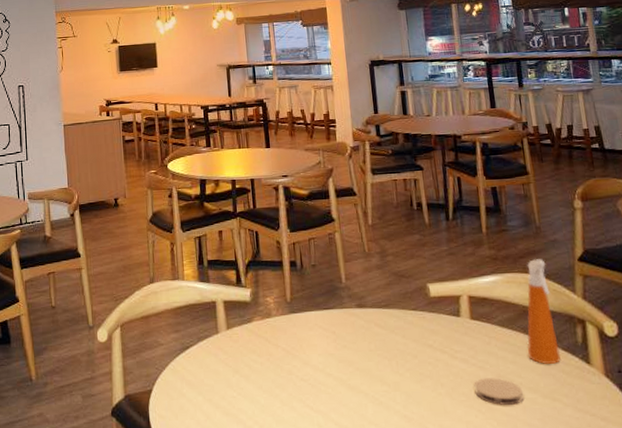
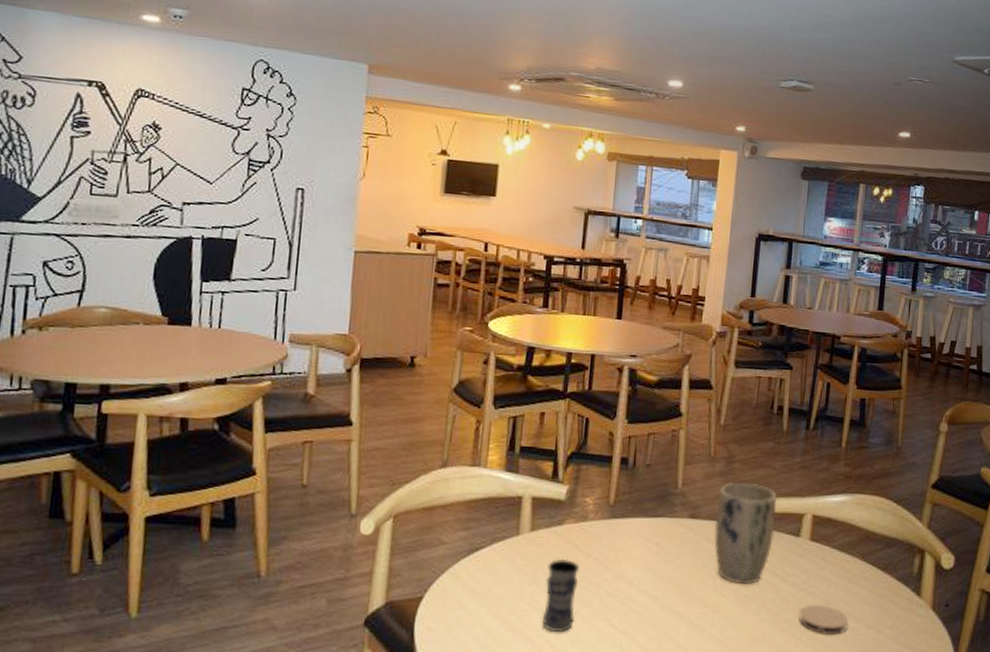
jar: none [245,350,276,415] -> present [543,558,580,633]
plant pot: none [379,272,436,363] -> present [714,483,778,584]
spray bottle: present [526,259,561,364] -> none [861,481,899,594]

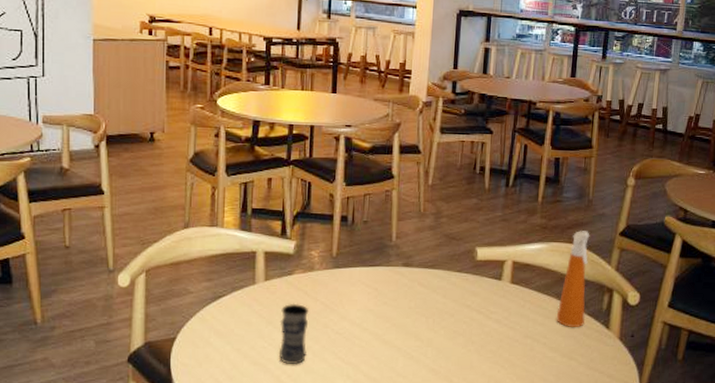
plant pot: present [714,483,778,584] -> none [425,235,481,321]
coaster: present [799,605,849,634] -> none [502,338,546,362]
spray bottle: none [861,481,899,594] -> present [556,231,590,327]

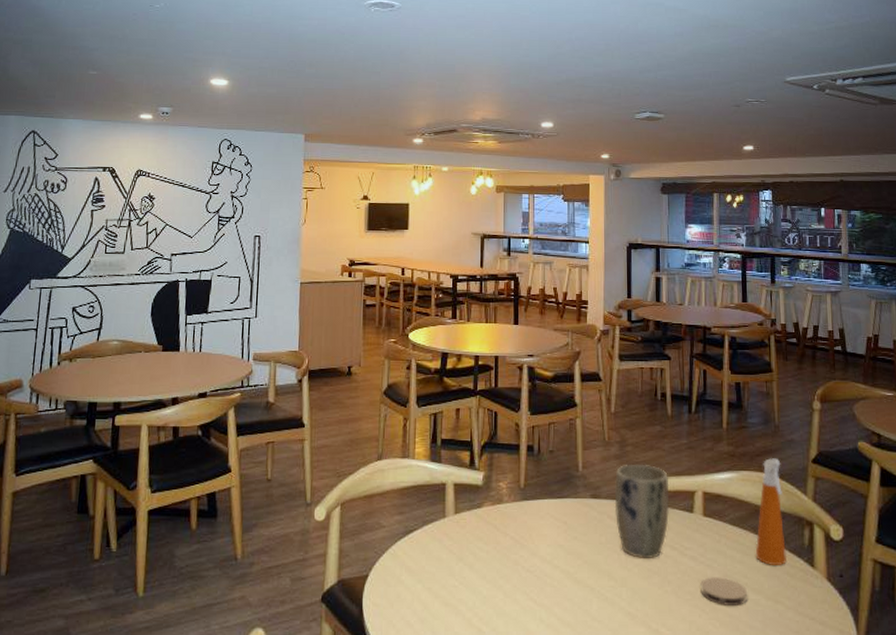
jar: present [279,303,309,365] -> none [470,538,499,607]
plant pot: none [425,235,481,321] -> present [614,464,670,558]
coaster: none [502,338,546,362] -> present [700,577,748,605]

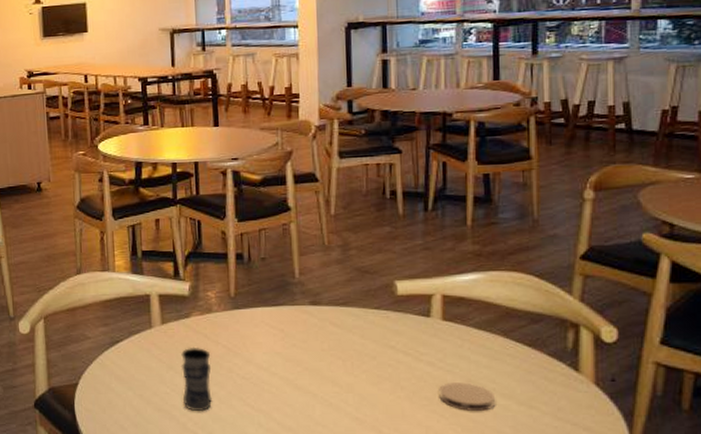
jar: none [470,538,499,607] -> present [181,347,213,412]
plant pot: present [614,464,670,558] -> none [337,267,402,364]
spray bottle: present [755,458,787,565] -> none [505,256,545,370]

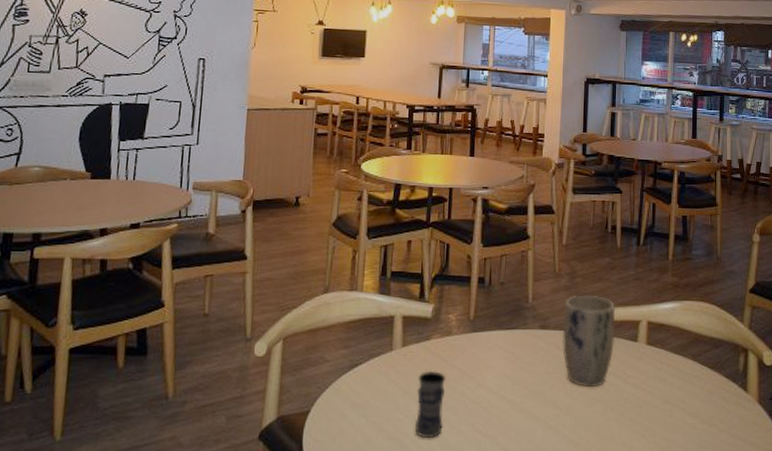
plant pot: none [337,267,402,364] -> present [562,295,616,387]
coaster: present [439,382,496,411] -> none [641,403,685,430]

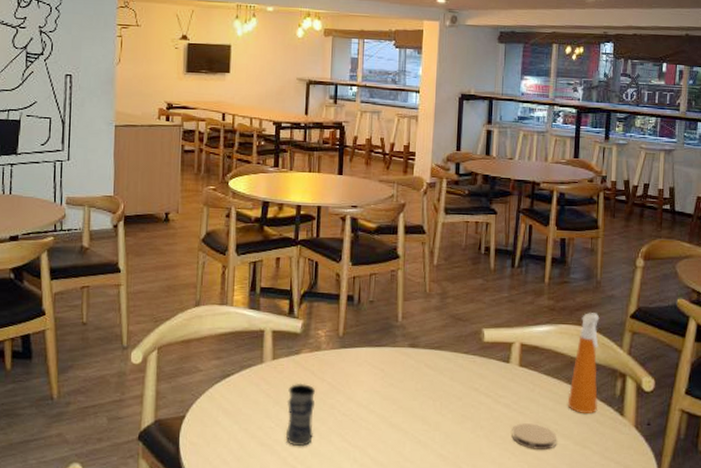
plant pot: present [562,295,616,387] -> none [432,315,488,405]
coaster: none [641,403,685,430] -> present [512,423,558,450]
spray bottle: none [694,288,723,390] -> present [567,313,600,413]

